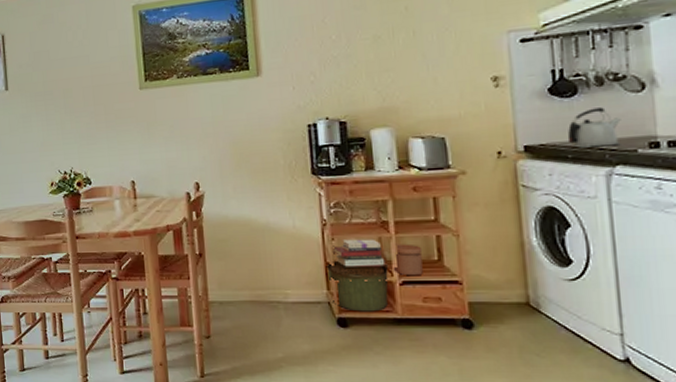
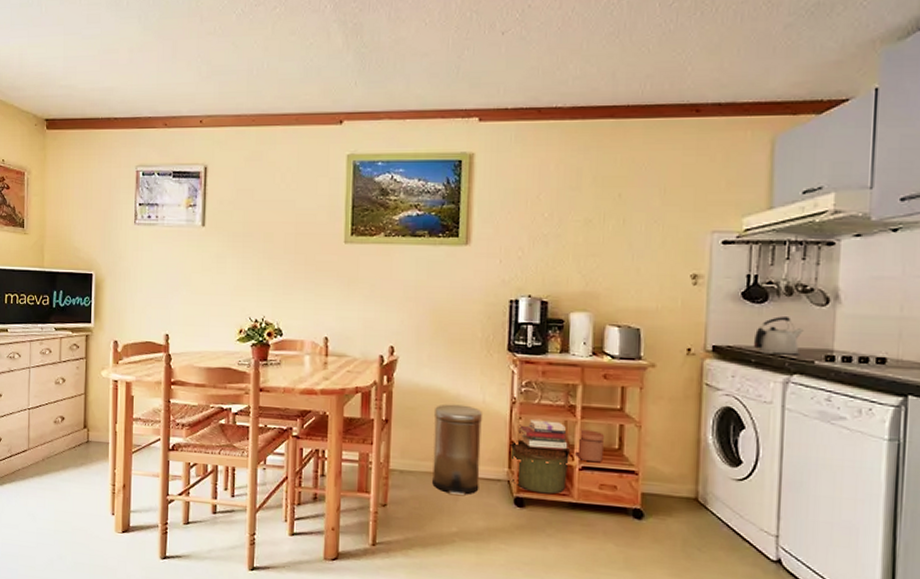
pedal bin: none [246,232,300,322] -> present [432,404,482,497]

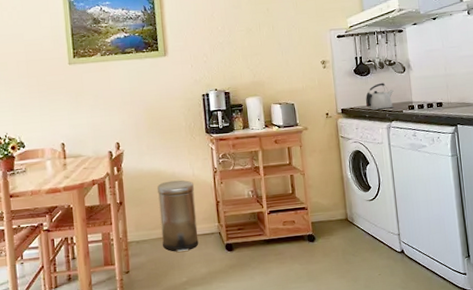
basket: present [509,440,570,495] -> none [216,200,260,238]
books: present [519,419,568,451] -> none [222,180,258,204]
jar: present [576,429,604,463] -> none [264,182,283,207]

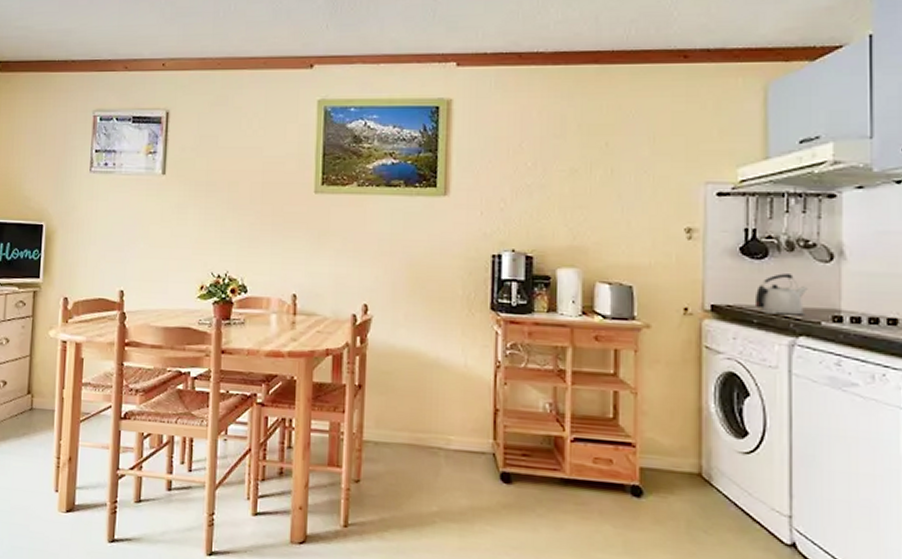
pedal bin: present [157,180,199,253] -> none [410,368,464,471]

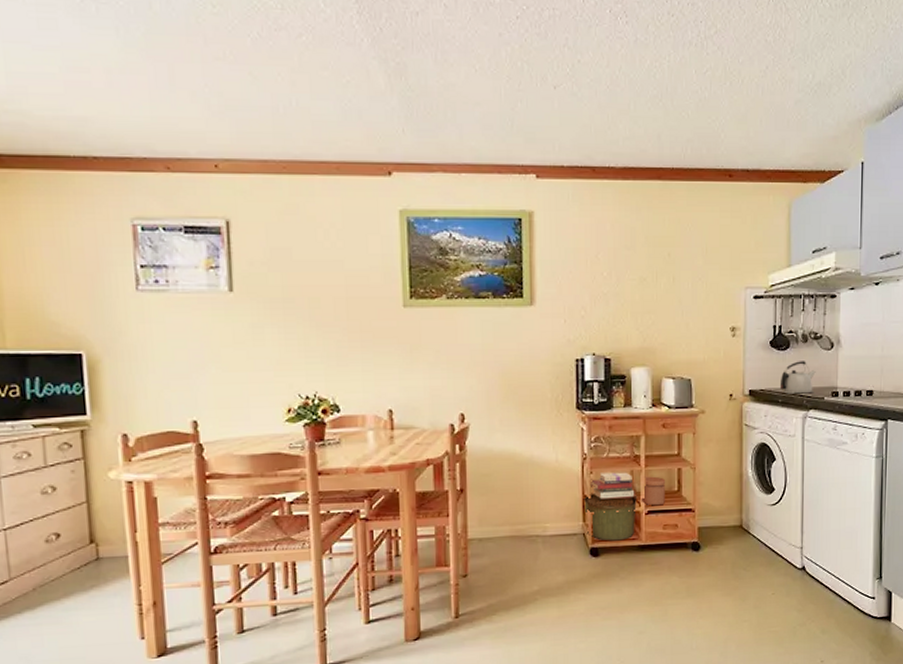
basket: none [494,408,560,469] -> present [583,494,637,541]
books: none [504,385,558,421] -> present [591,472,635,500]
jar: none [567,396,597,434] -> present [642,476,665,506]

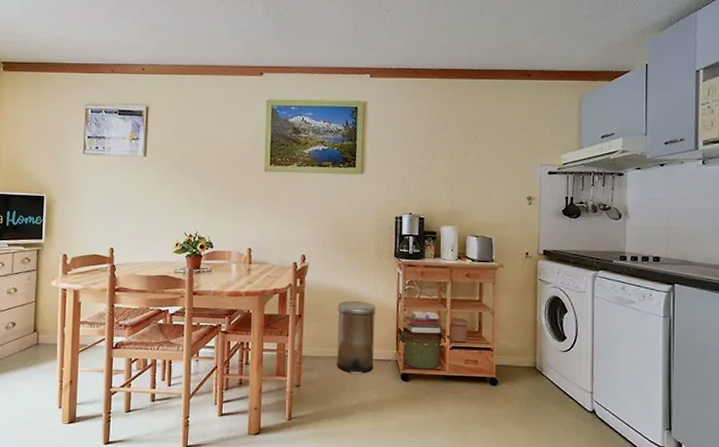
pedal bin: none [510,466,557,556] -> present [337,300,375,375]
kettle: present [779,361,816,394] -> none [571,228,605,256]

